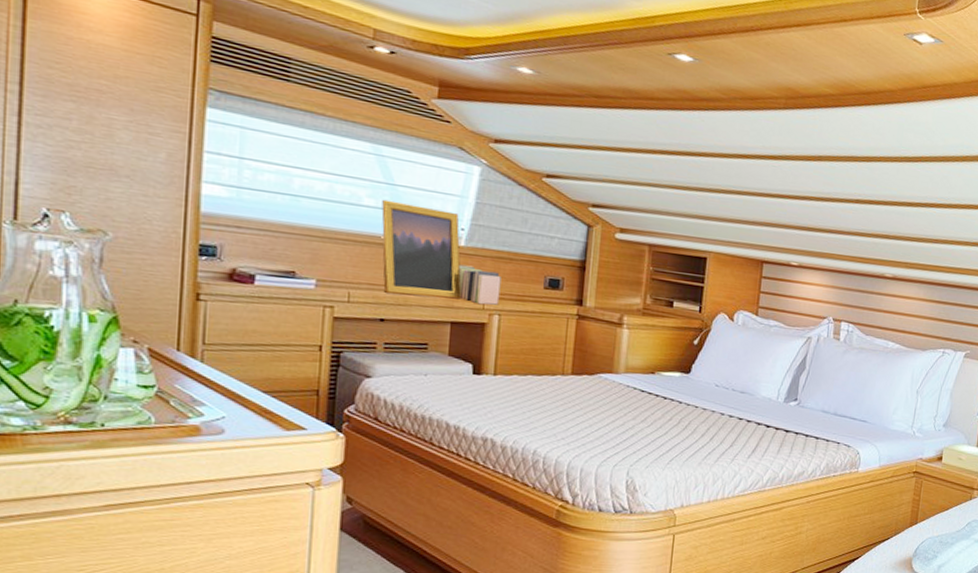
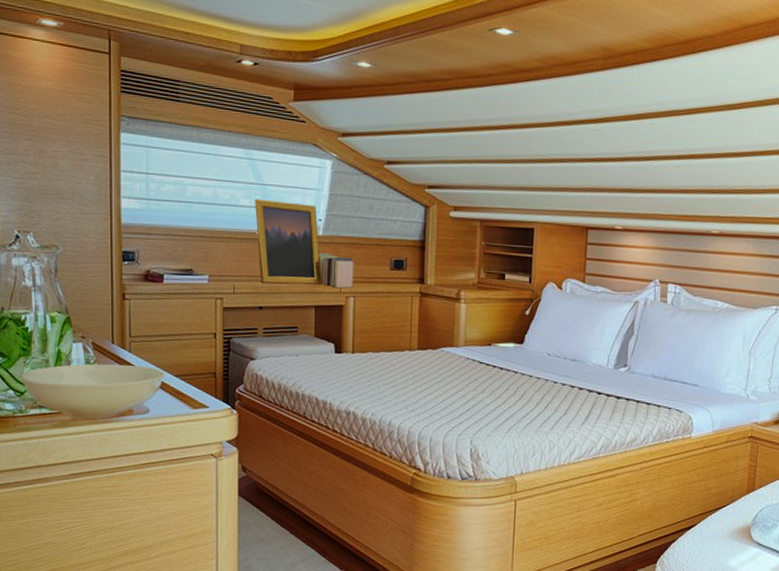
bowl: none [37,373,250,440] -> present [21,363,165,420]

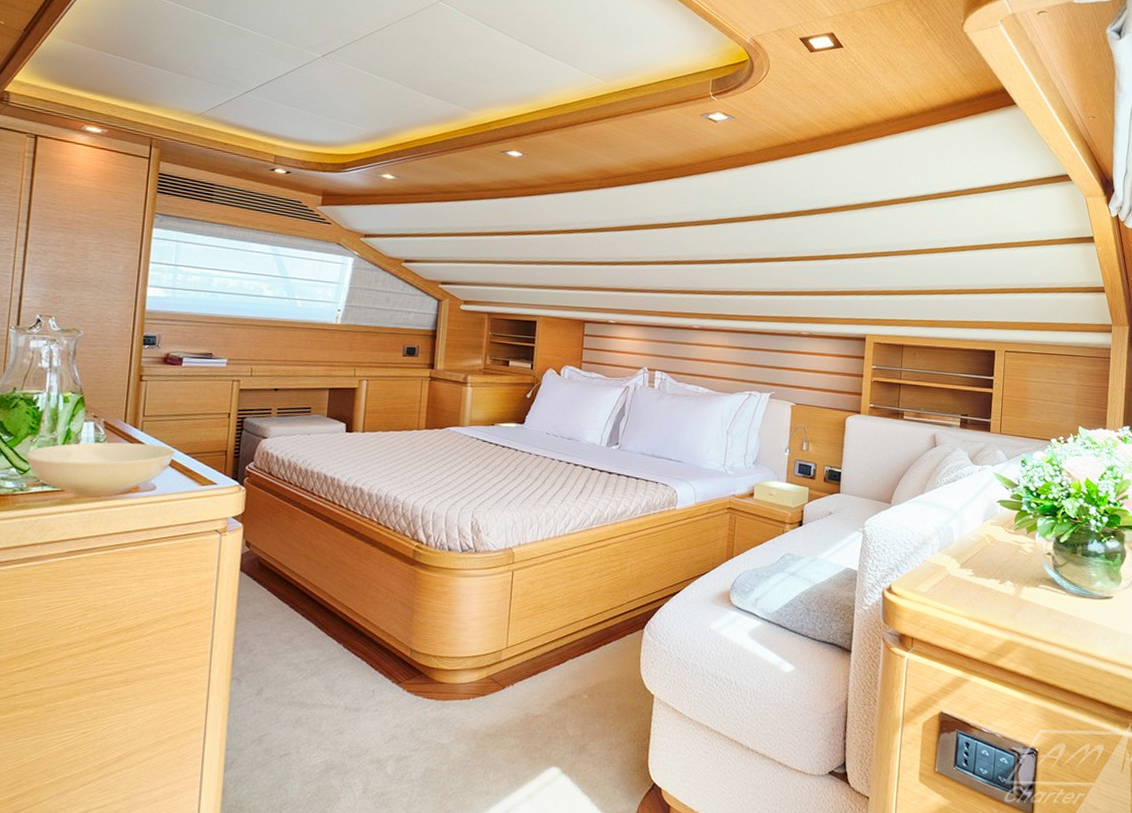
picture frame: present [255,198,322,286] -> none [277,290,338,370]
books: present [318,252,354,289] -> none [335,339,369,373]

